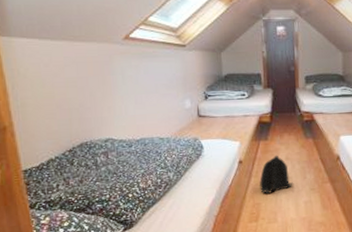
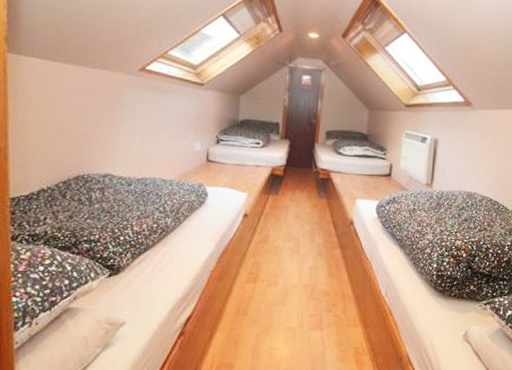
backpack: present [260,155,294,194] -> none [263,212,301,253]

